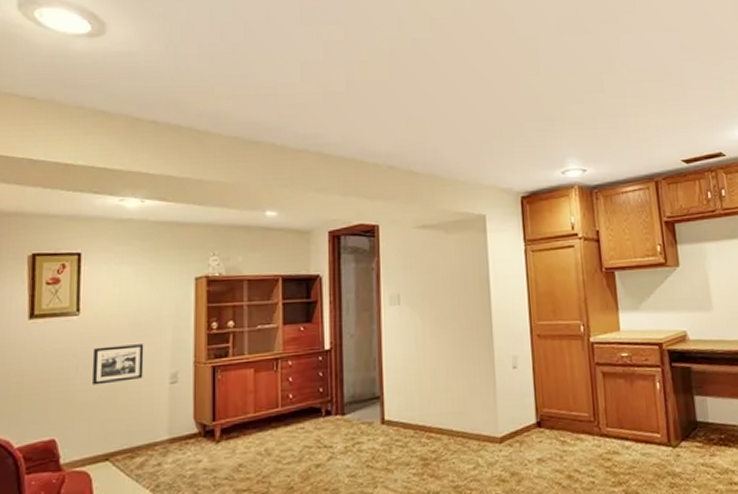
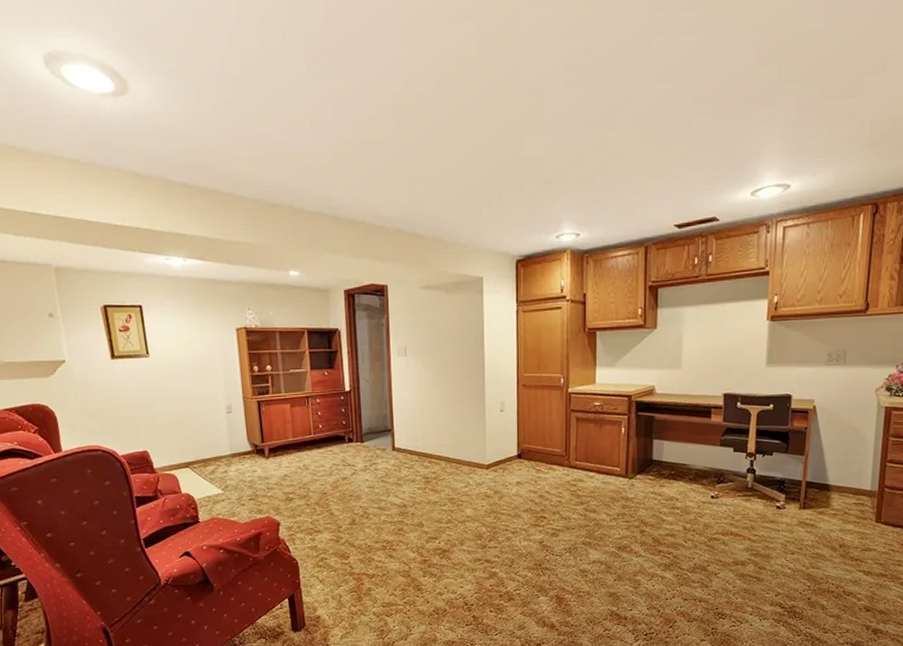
picture frame: present [93,344,144,385] -> none [165,382,205,412]

